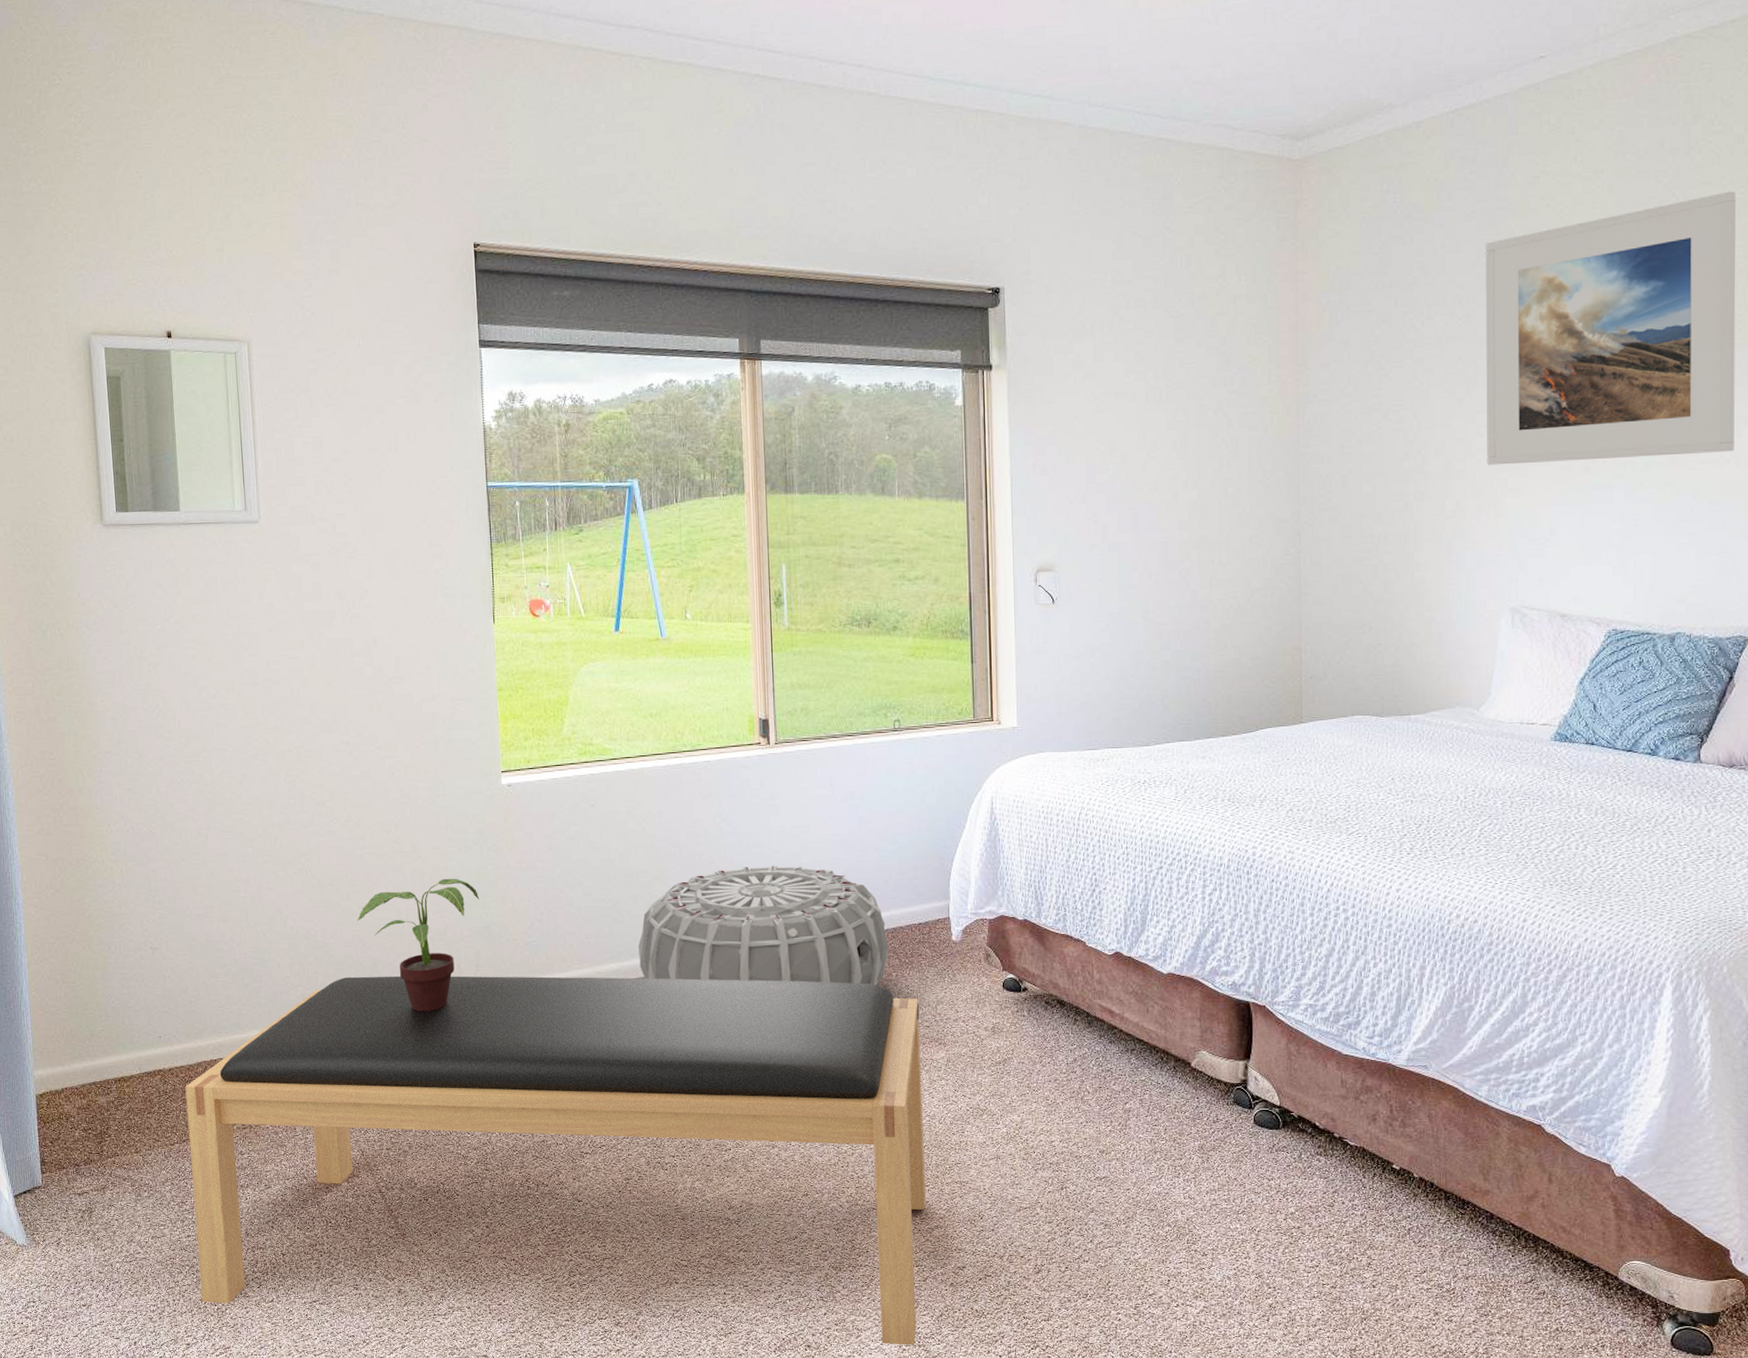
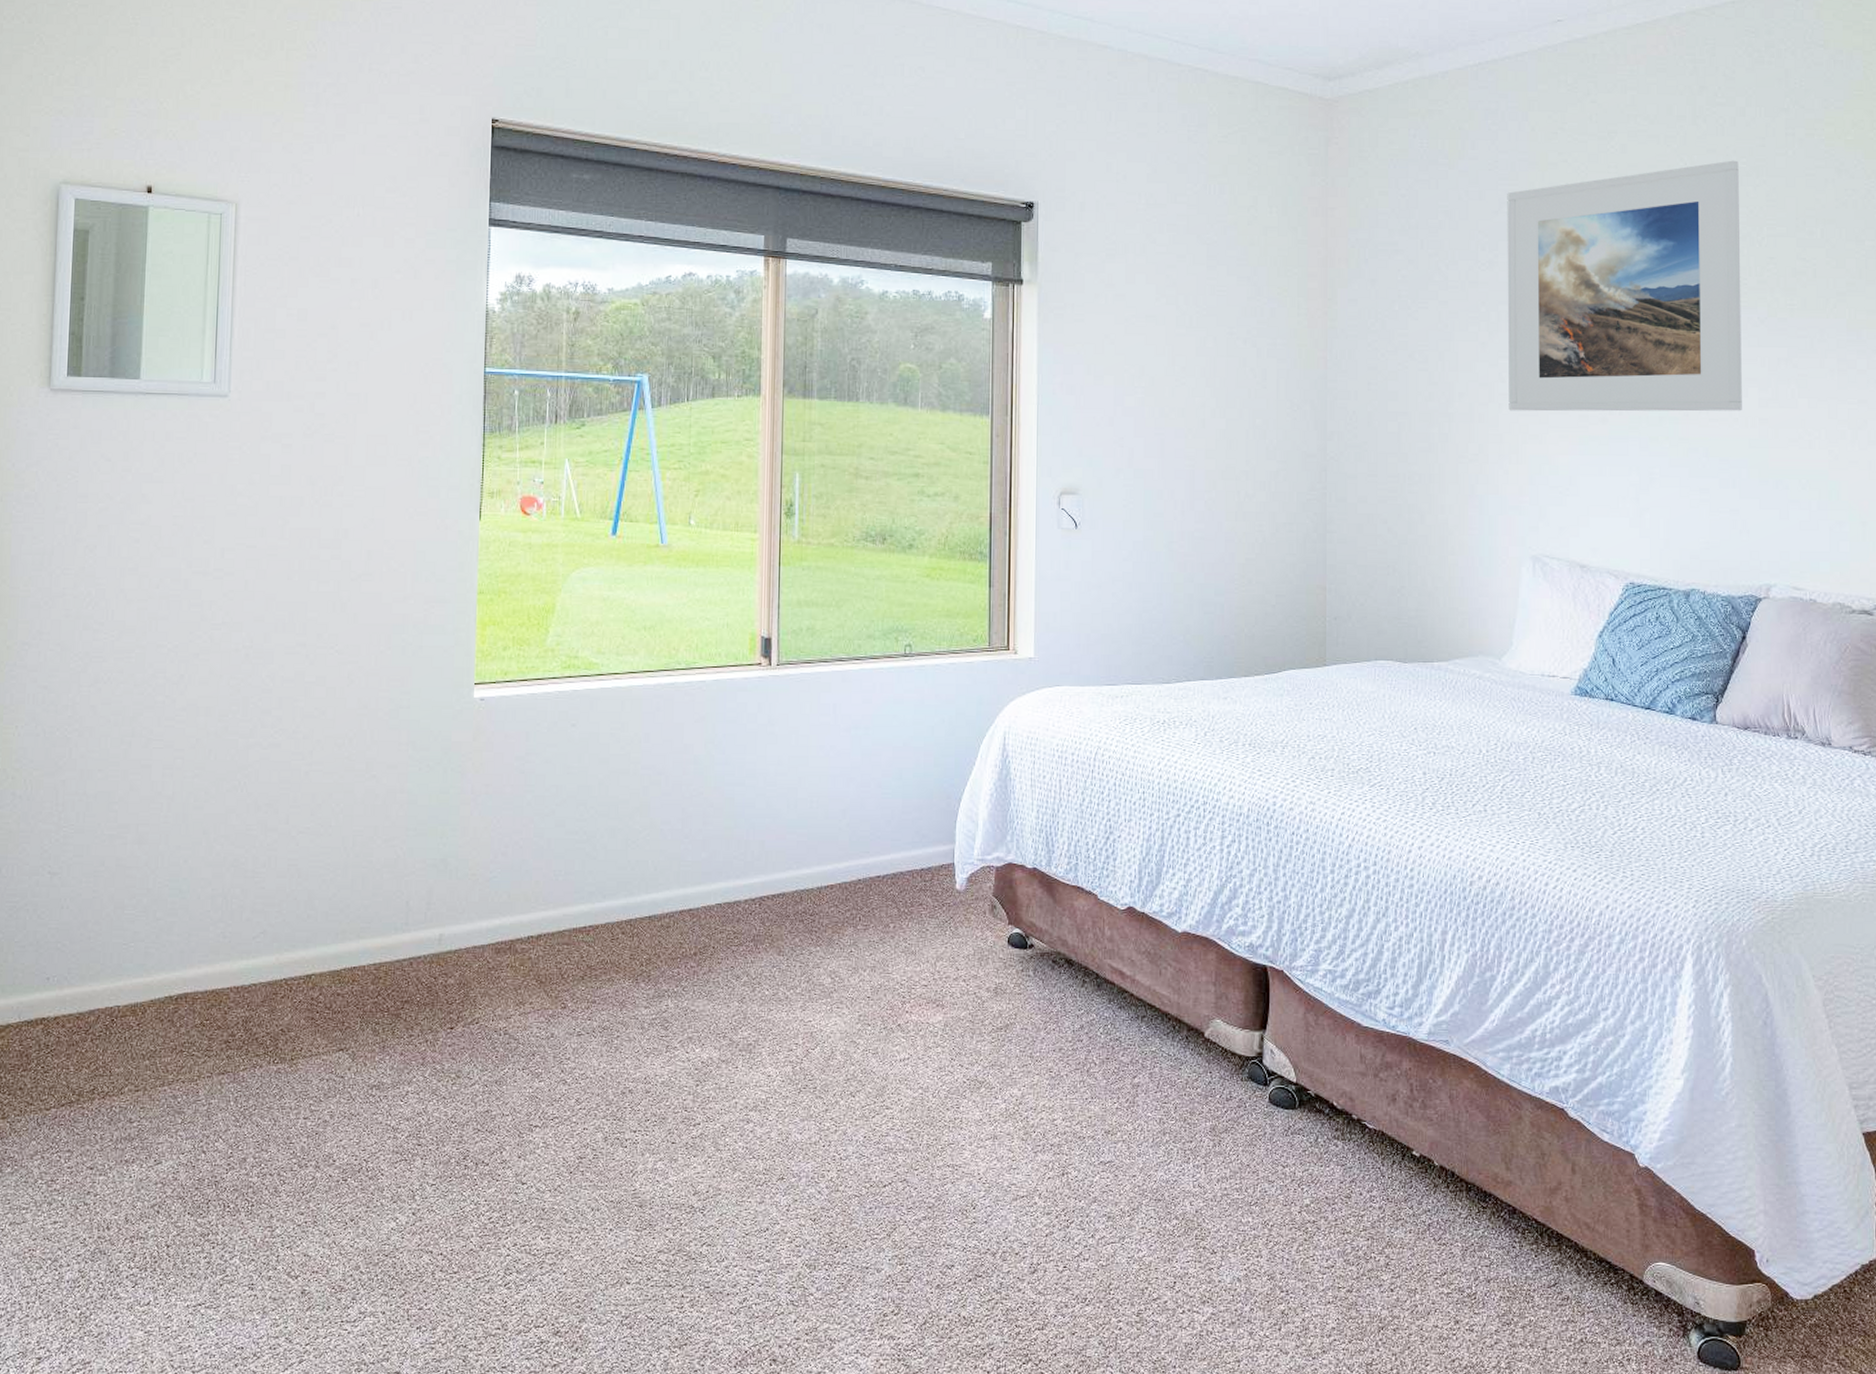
bench: present [185,975,927,1345] -> none [61,912,917,1359]
potted plant: present [357,878,480,1012] -> none [295,802,438,956]
air purifier: present [638,865,889,986] -> none [612,799,887,938]

